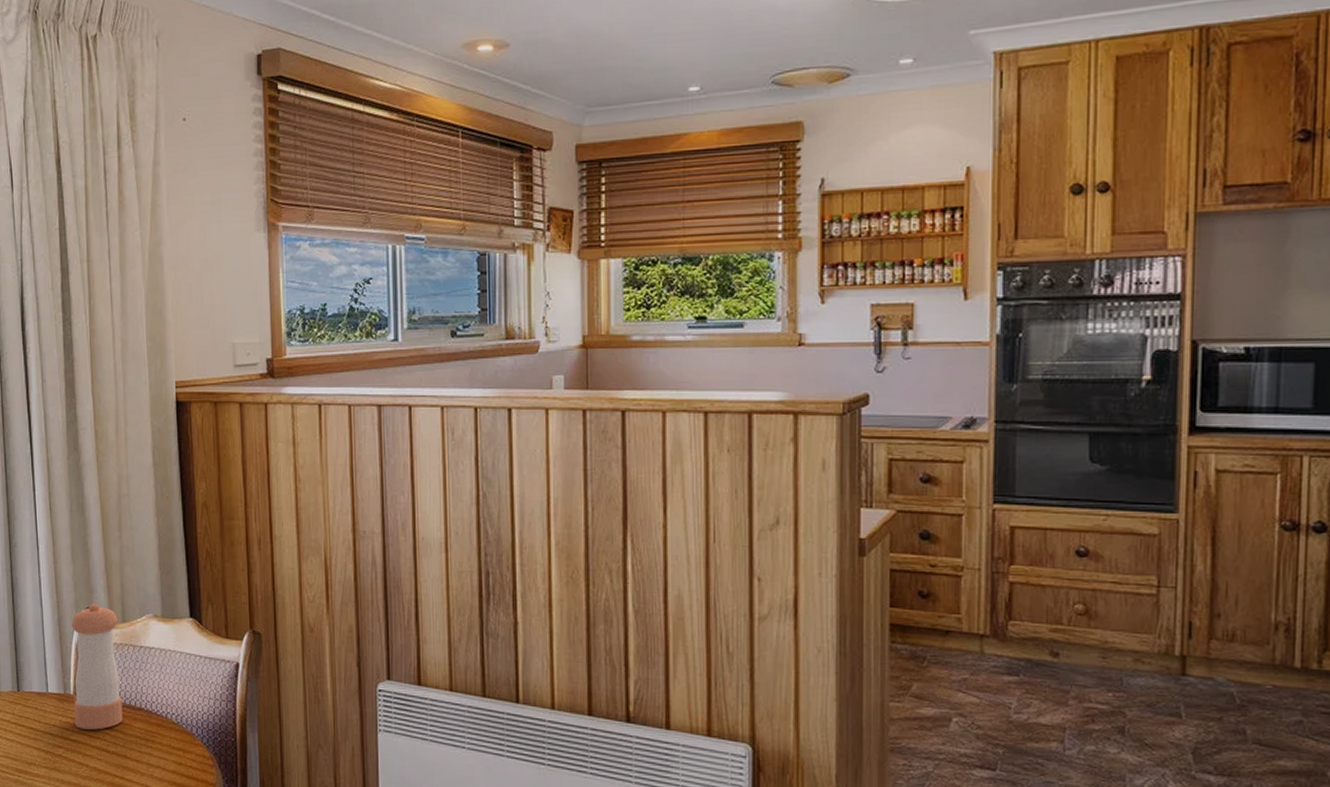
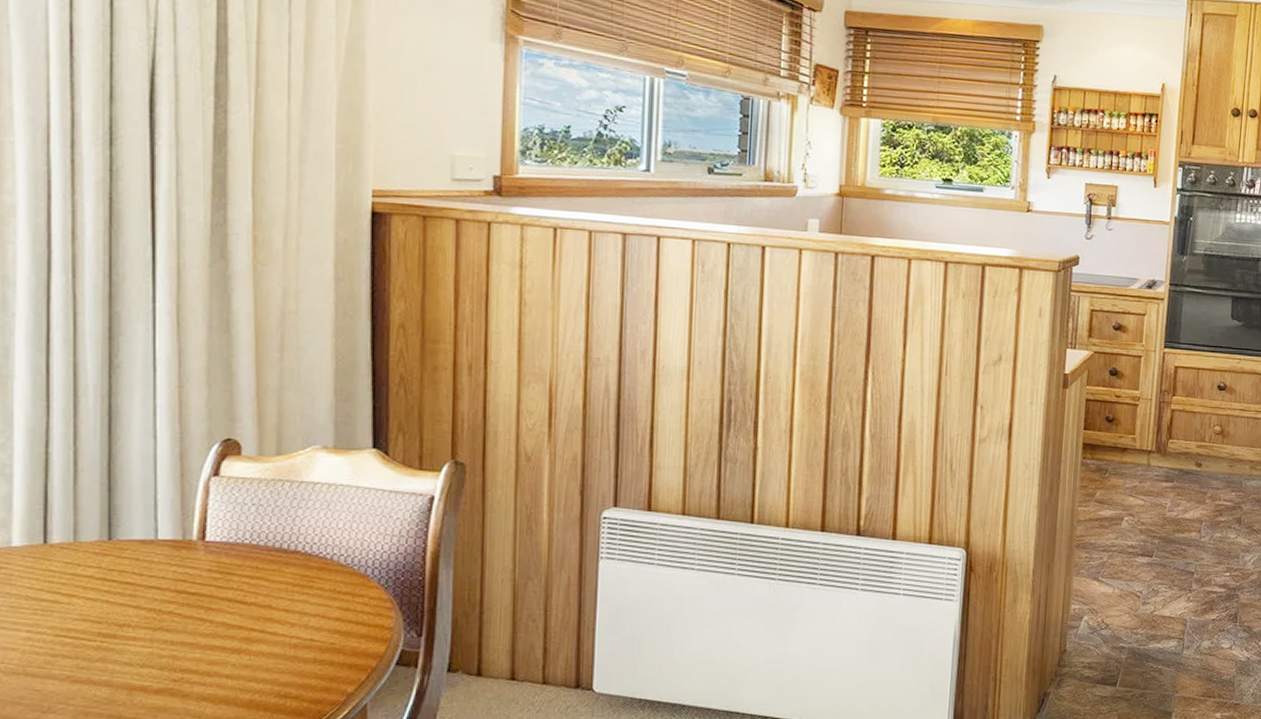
pepper shaker: present [71,603,123,730] -> none [197,434,271,579]

